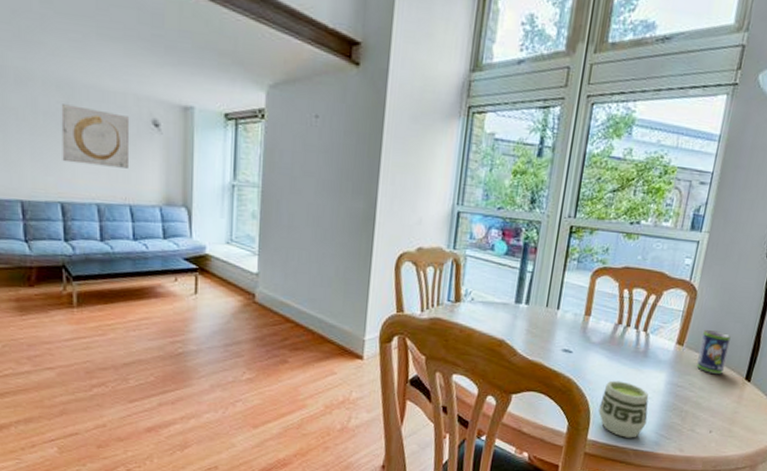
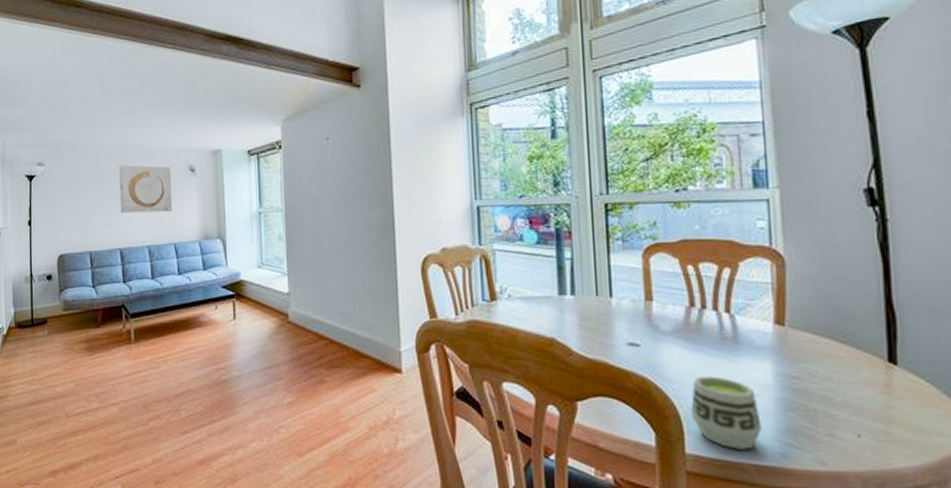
beverage can: present [696,330,731,374] -> none [806,303,853,357]

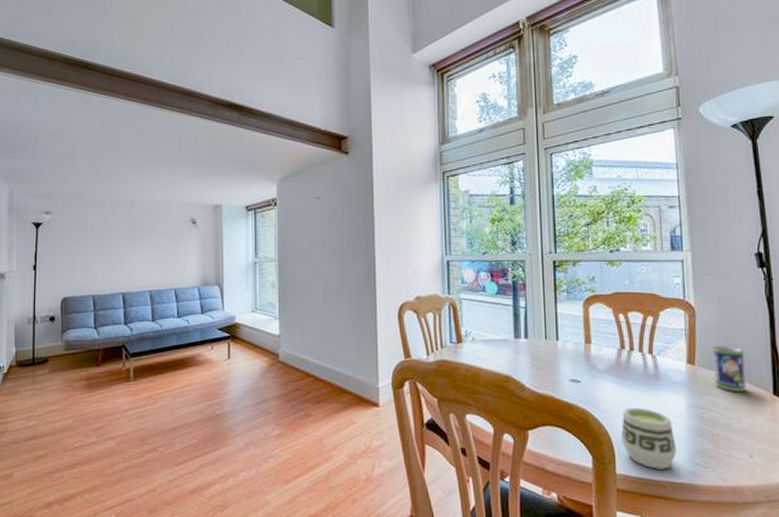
wall art: present [118,165,173,214] -> none [124,216,174,261]
beverage can: none [806,303,853,357] -> present [711,346,747,391]

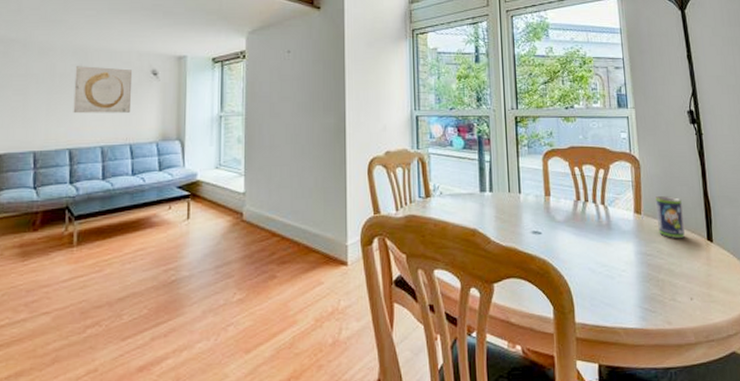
wall art: none [124,216,174,261] -> present [73,66,133,114]
cup: present [621,407,677,469] -> none [579,256,628,316]

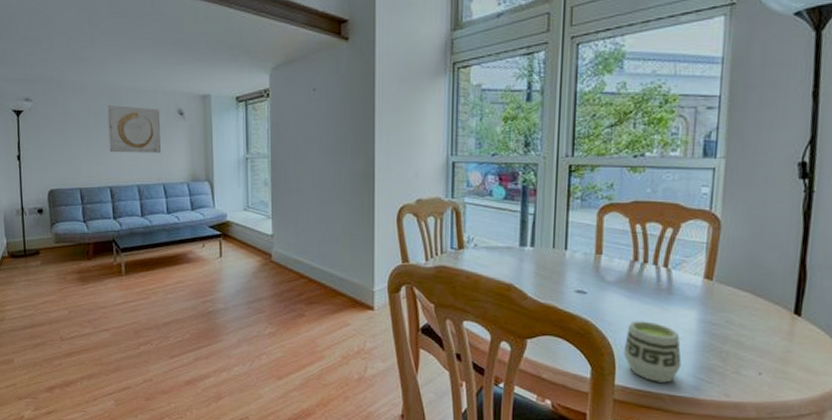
cup: none [579,256,628,316] -> present [624,320,682,383]
beverage can: present [655,196,686,238] -> none [732,262,769,309]

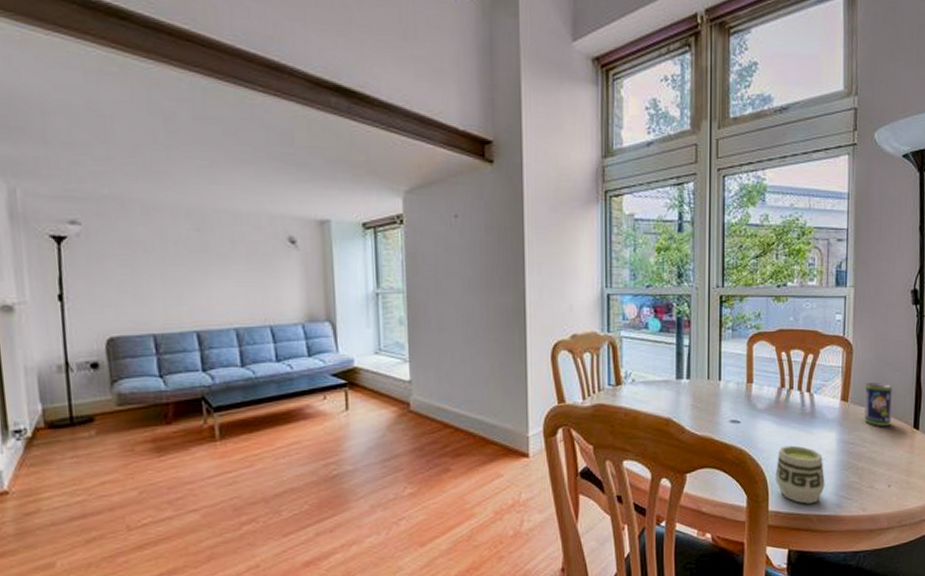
wall art: present [107,105,161,153] -> none [191,231,267,290]
beverage can: none [732,262,769,309] -> present [864,383,893,426]

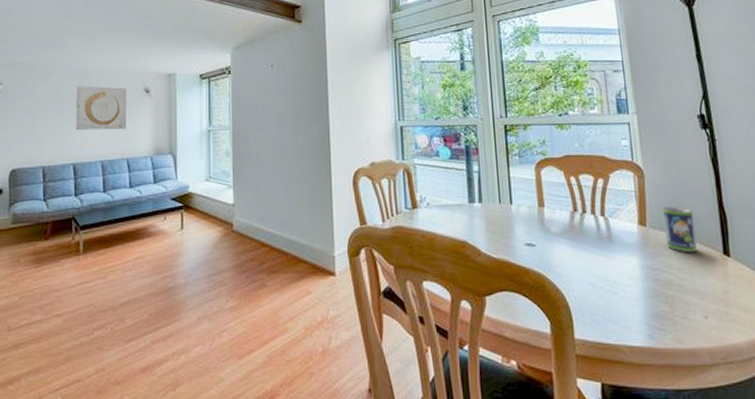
wall art: none [191,231,267,290] -> present [75,86,127,131]
cup: present [775,445,825,504] -> none [577,270,633,333]

